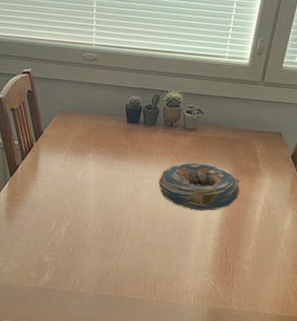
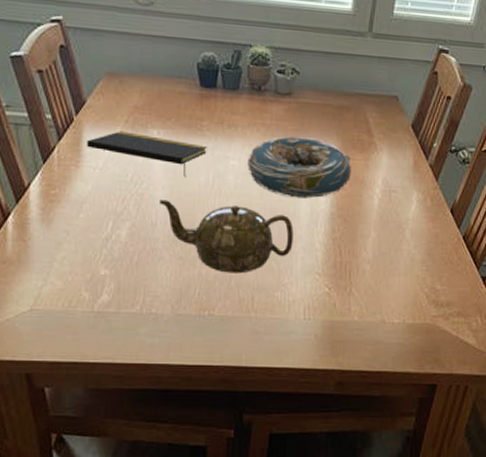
notepad: none [42,154,129,190] -> present [87,131,207,177]
teapot: none [90,207,191,266] -> present [158,199,293,274]

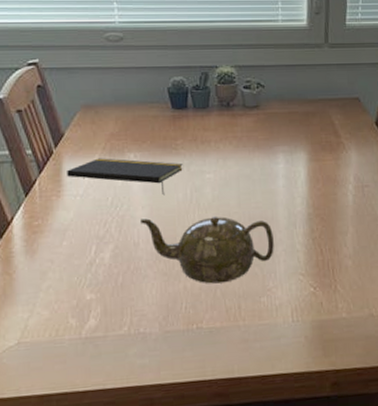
decorative bowl: present [247,136,351,199] -> none [223,145,323,204]

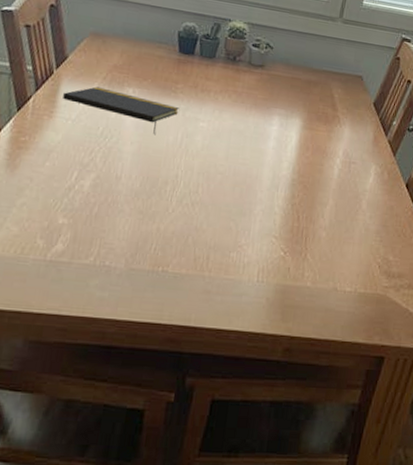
teapot: present [139,216,274,284] -> none [126,154,255,232]

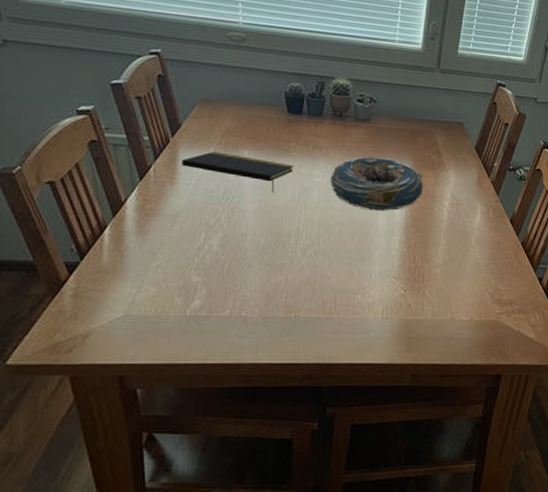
decorative bowl: none [216,104,315,164] -> present [330,156,423,211]

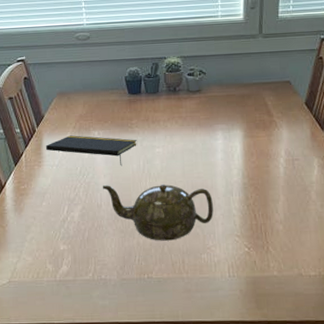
teapot: none [248,212,372,279] -> present [102,184,214,241]
decorative bowl: present [330,156,423,211] -> none [170,123,257,174]

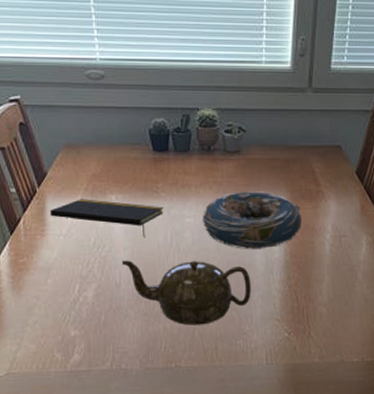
decorative bowl: none [170,123,257,174] -> present [202,191,302,250]

